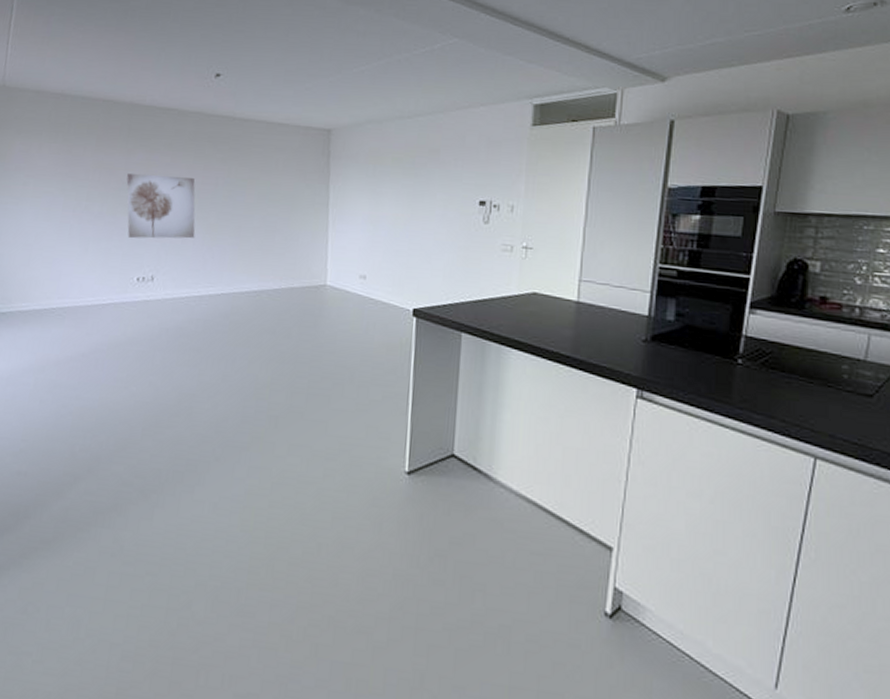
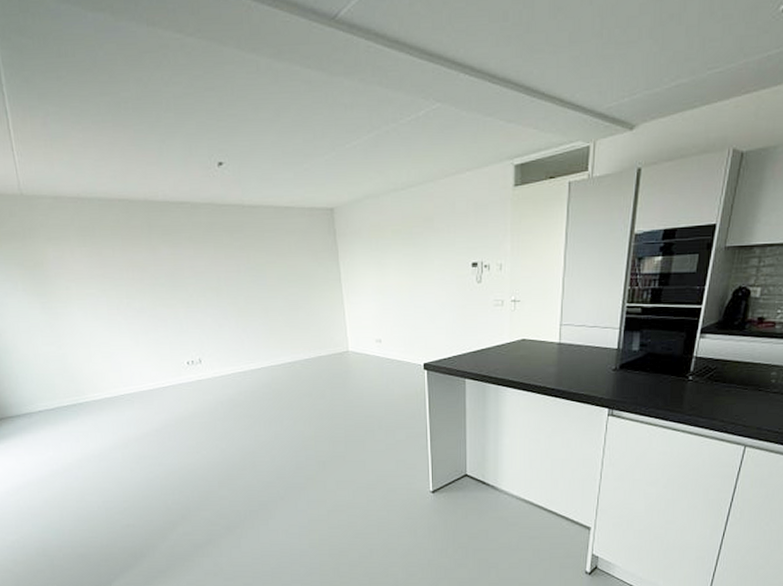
wall art: present [126,174,196,239] -> none [158,268,229,329]

